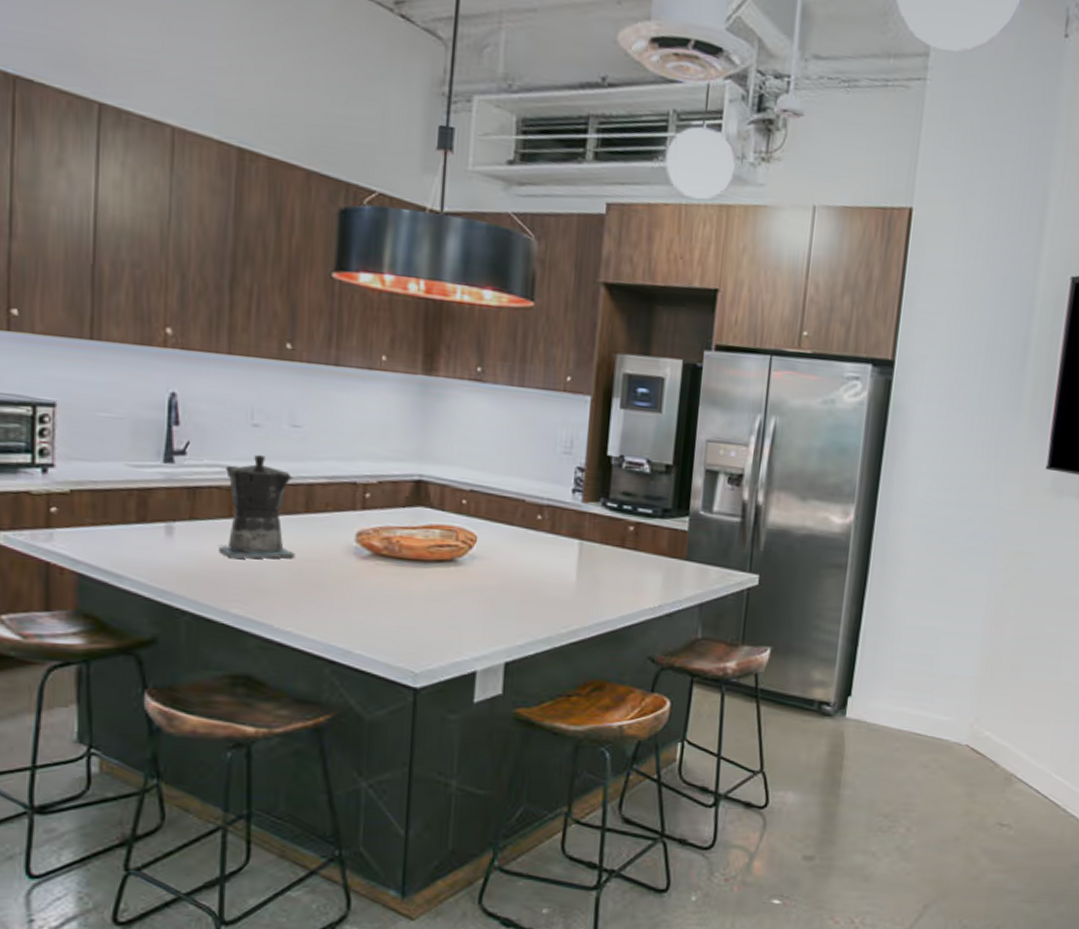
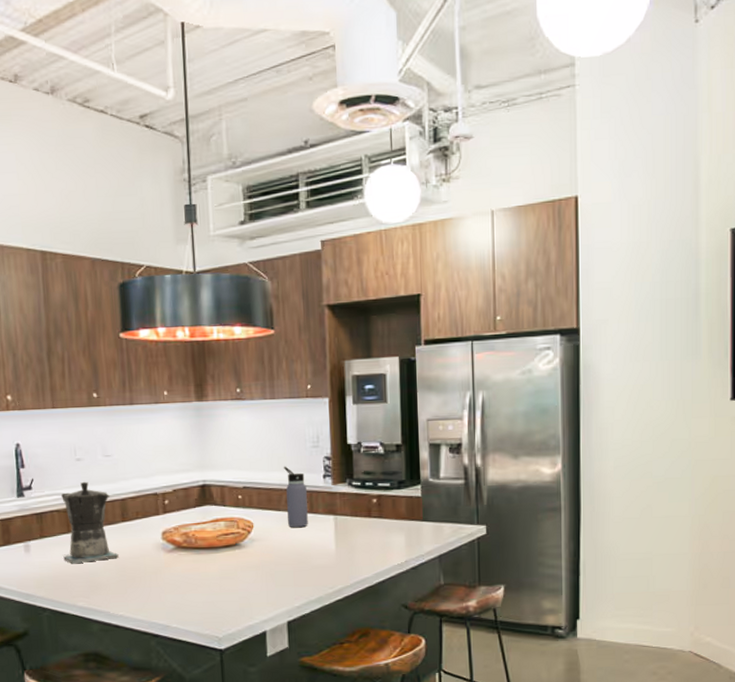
water bottle: none [520,471,550,549] -> present [283,466,308,527]

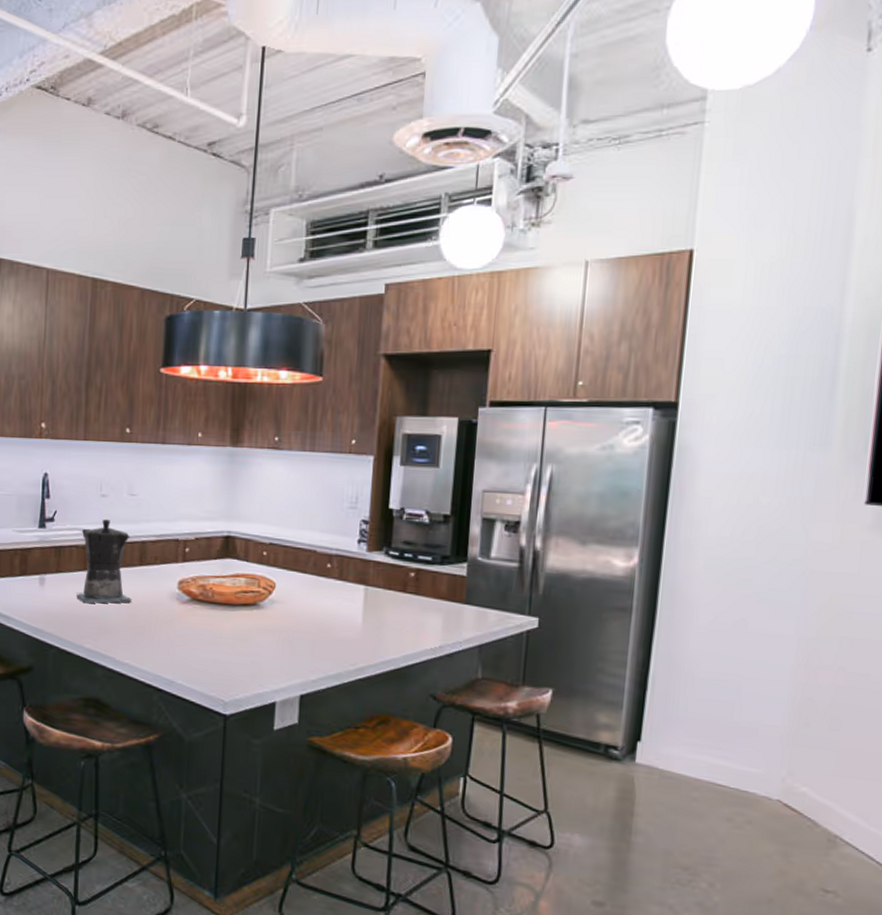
water bottle: present [283,466,308,527] -> none [312,525,338,594]

